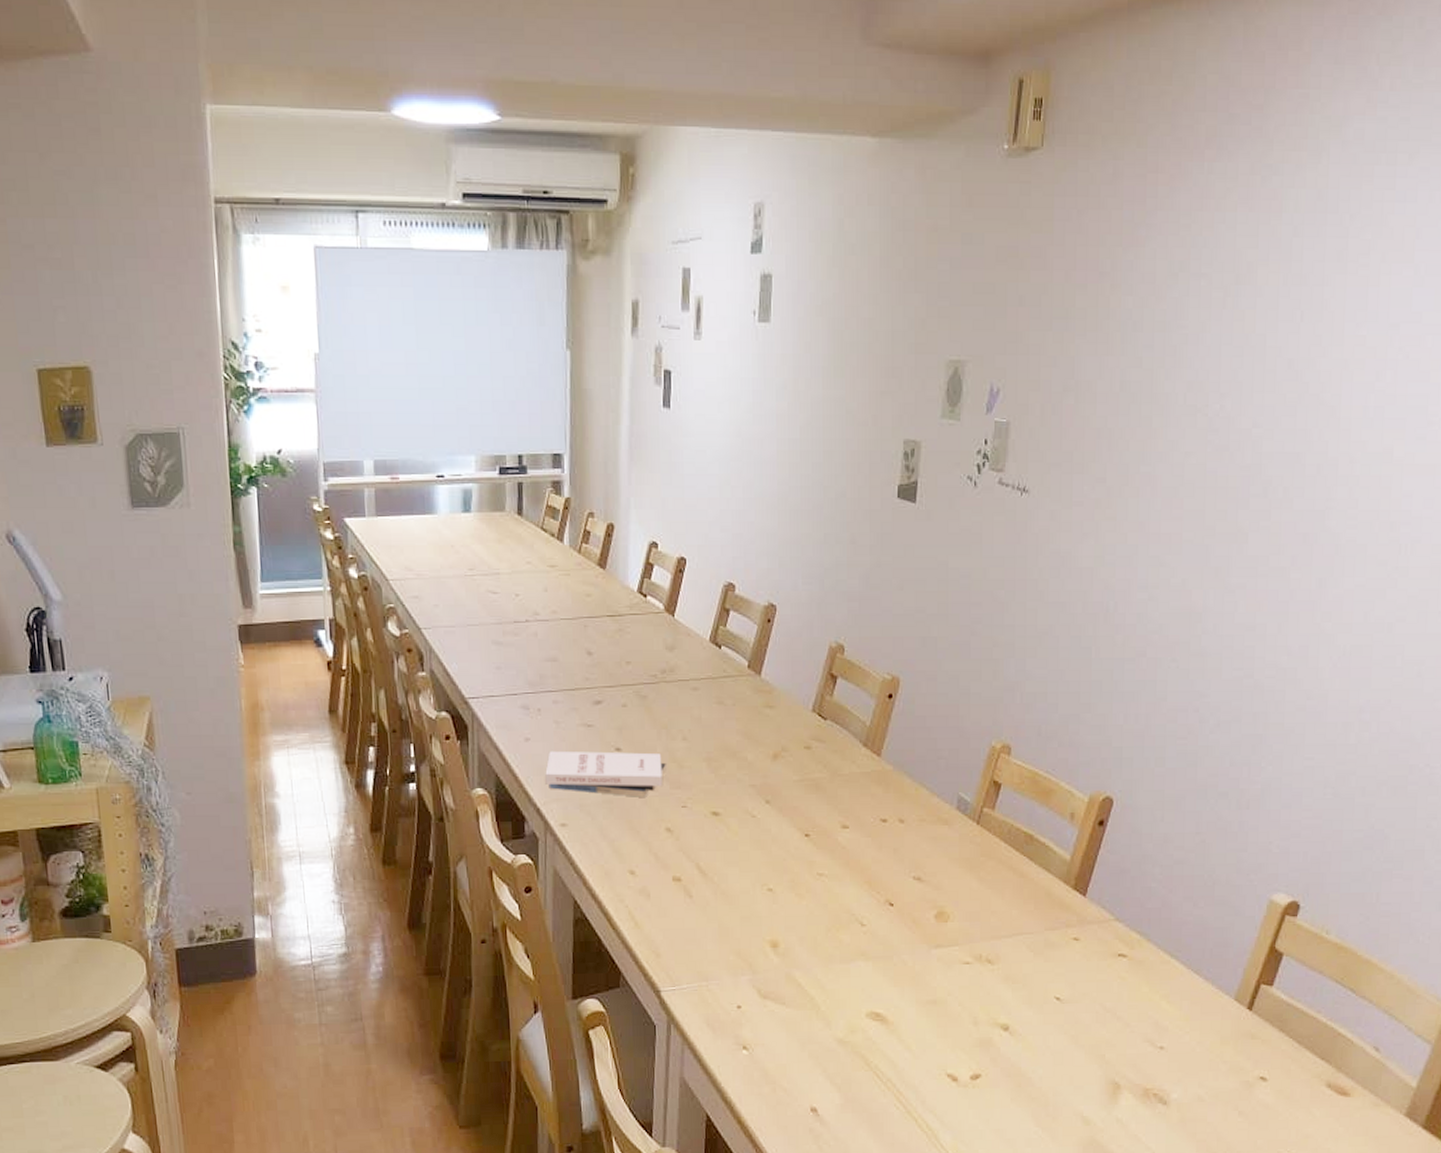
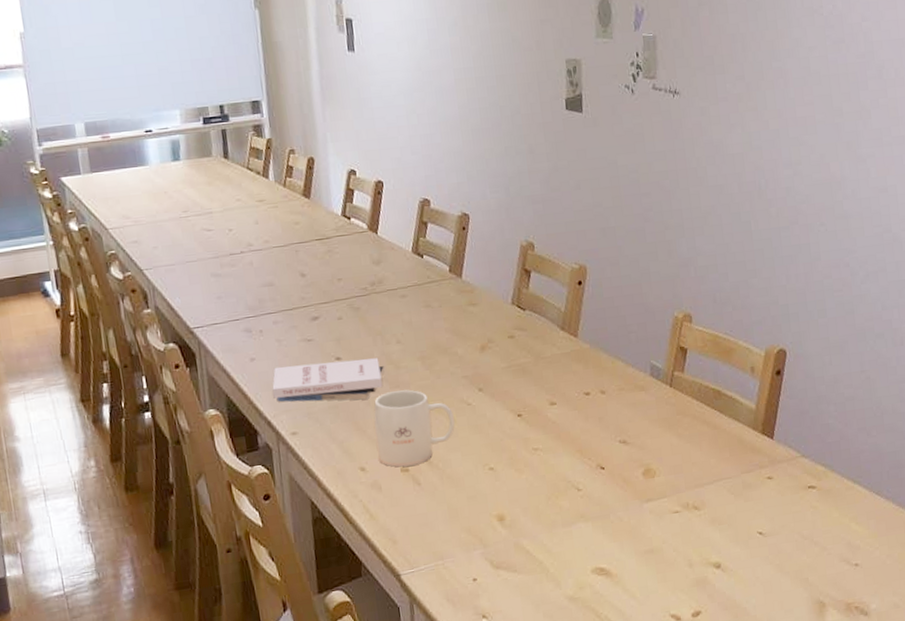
mug: none [648,792,737,875] -> present [373,389,456,467]

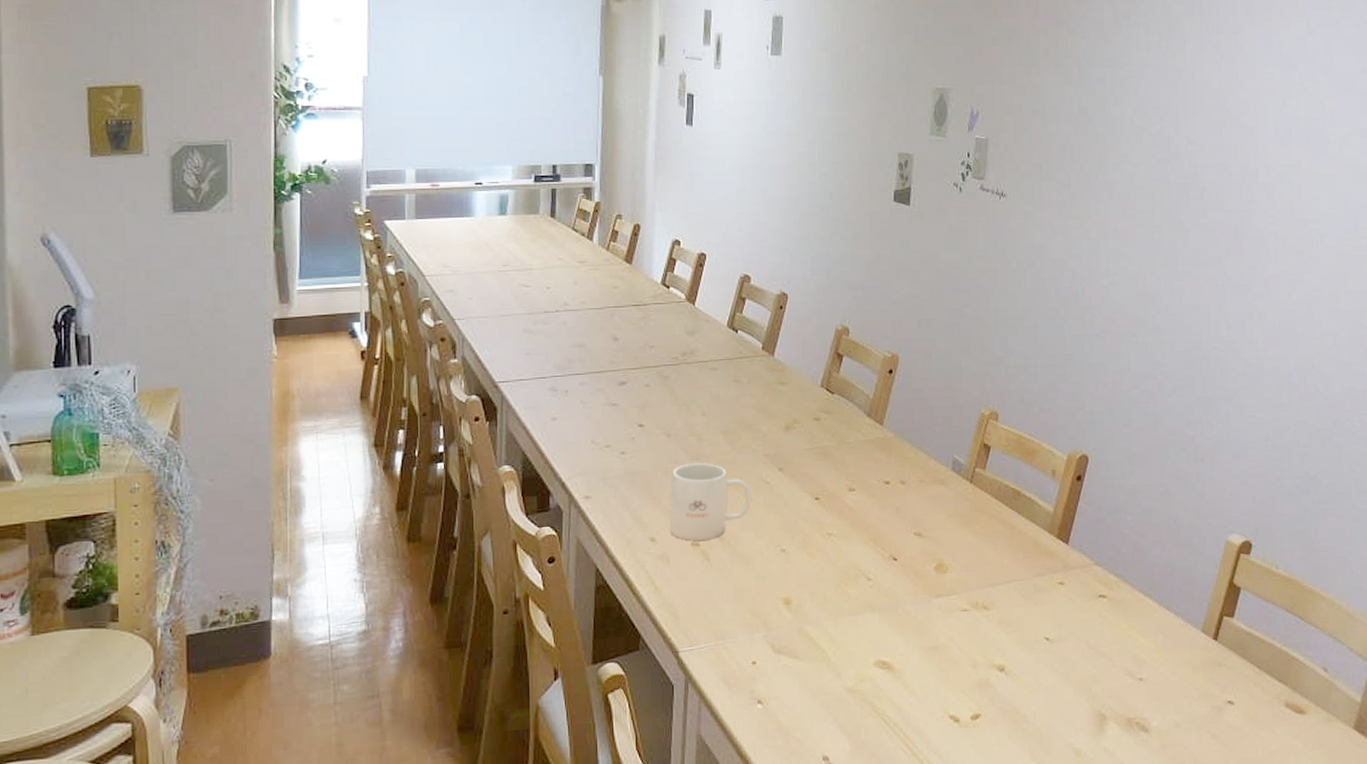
books: present [272,358,385,402] -> none [571,427,686,469]

